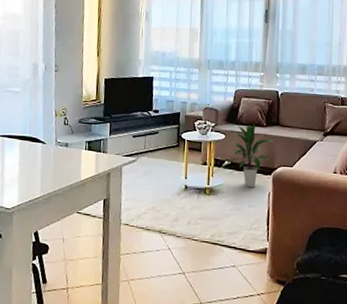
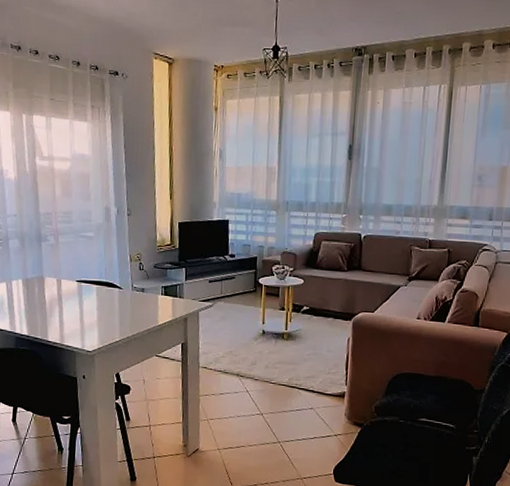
indoor plant: present [224,123,274,187] -> none [303,267,355,332]

